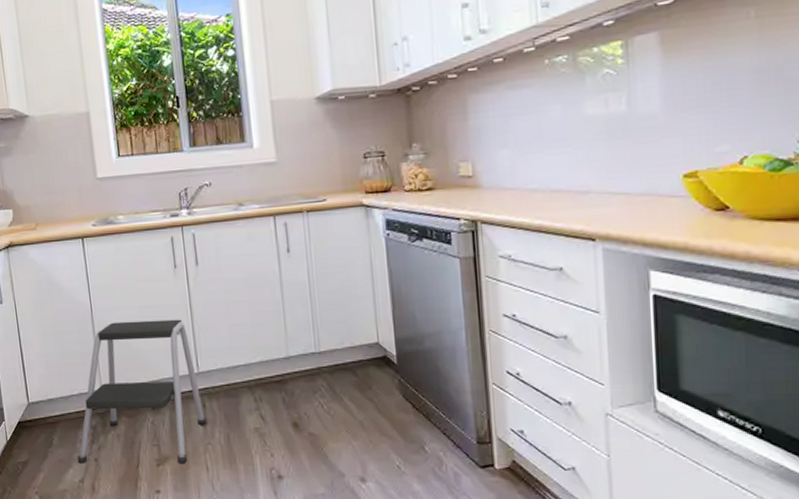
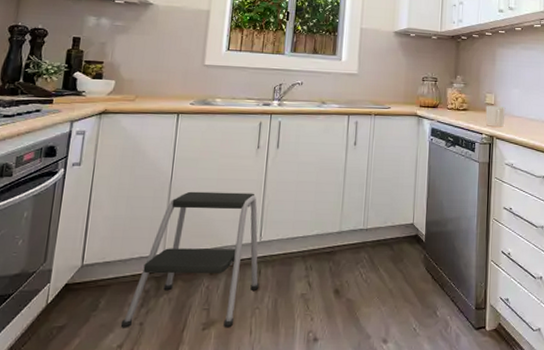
mug: none [460,177,492,209] -> present [485,106,506,128]

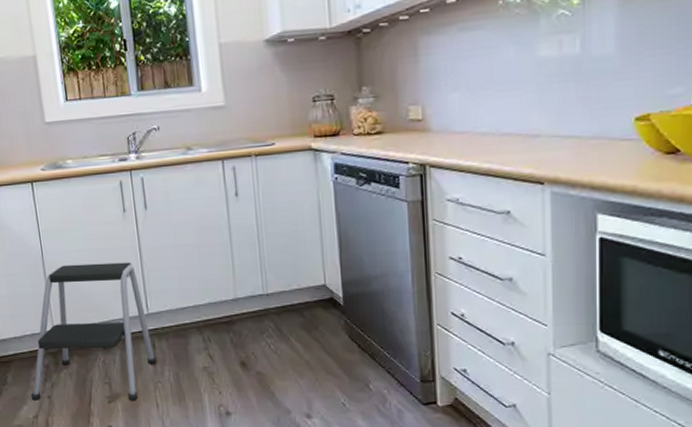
mug: present [485,106,506,128] -> none [410,121,441,153]

